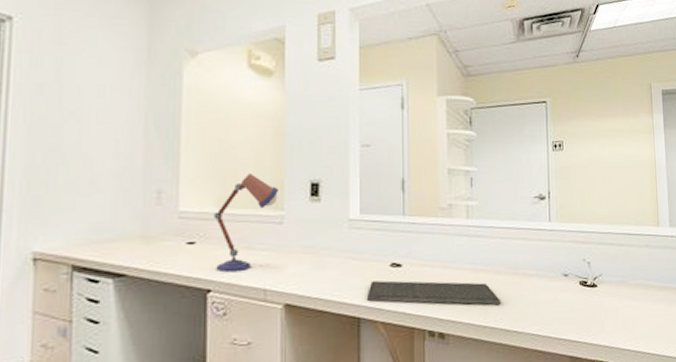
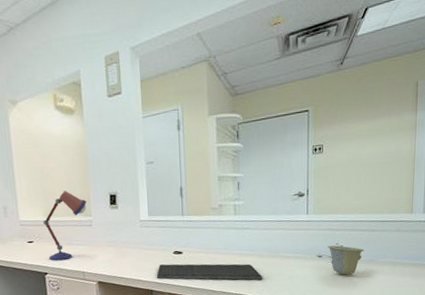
cup: none [574,261,613,300] -> present [328,245,364,275]

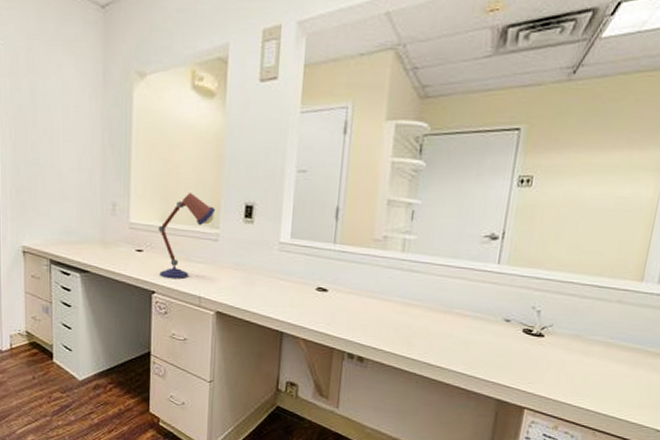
computer keyboard: present [156,263,262,281] -> none [290,301,428,340]
cup: present [328,245,364,275] -> none [520,308,568,350]

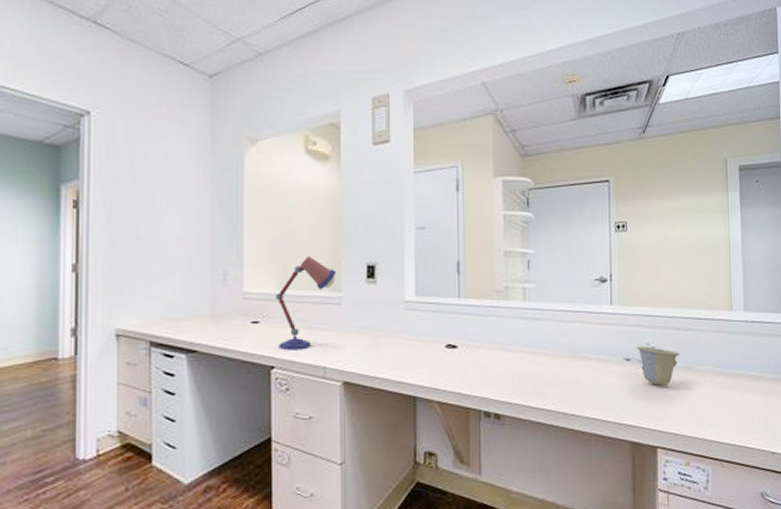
cup: none [520,308,568,350] -> present [637,346,679,386]

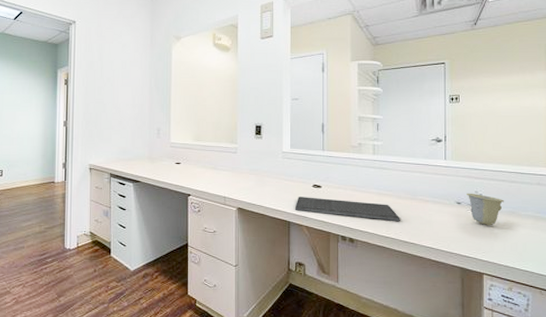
desk lamp: present [275,255,337,351] -> none [192,117,234,184]
computer keyboard: none [422,361,558,389] -> present [294,197,400,222]

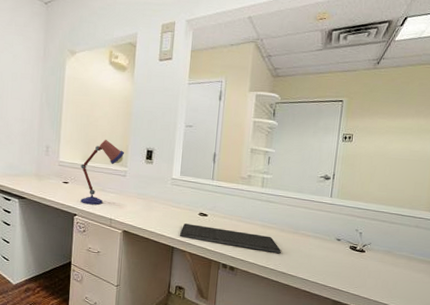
desk lamp: none [192,117,234,184] -> present [80,139,125,205]
cup: present [467,193,504,225] -> none [347,230,382,262]

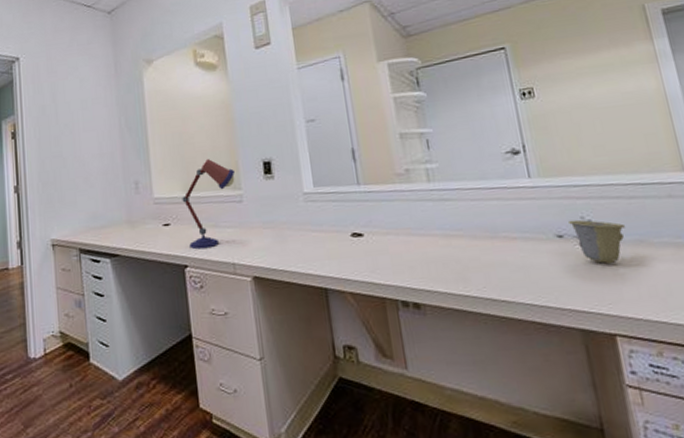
computer keyboard: present [179,223,281,254] -> none [331,248,482,273]
cup: none [347,230,382,262] -> present [568,219,625,264]

